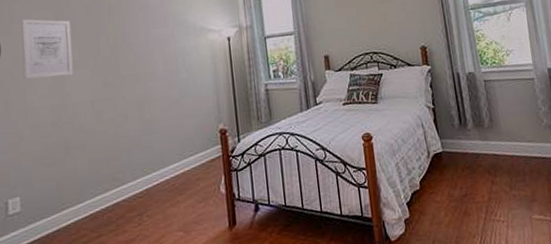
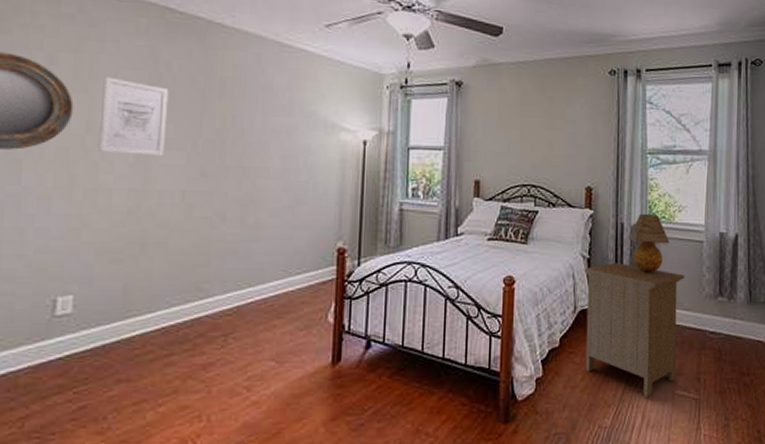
nightstand: none [431,108,531,225] -> present [584,262,684,397]
table lamp: none [465,61,503,114] -> present [628,214,670,273]

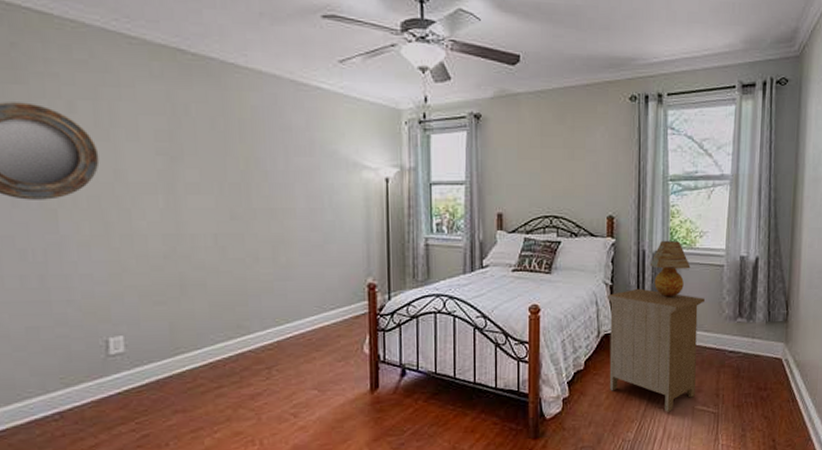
wall art: present [98,77,169,157] -> none [124,124,192,201]

